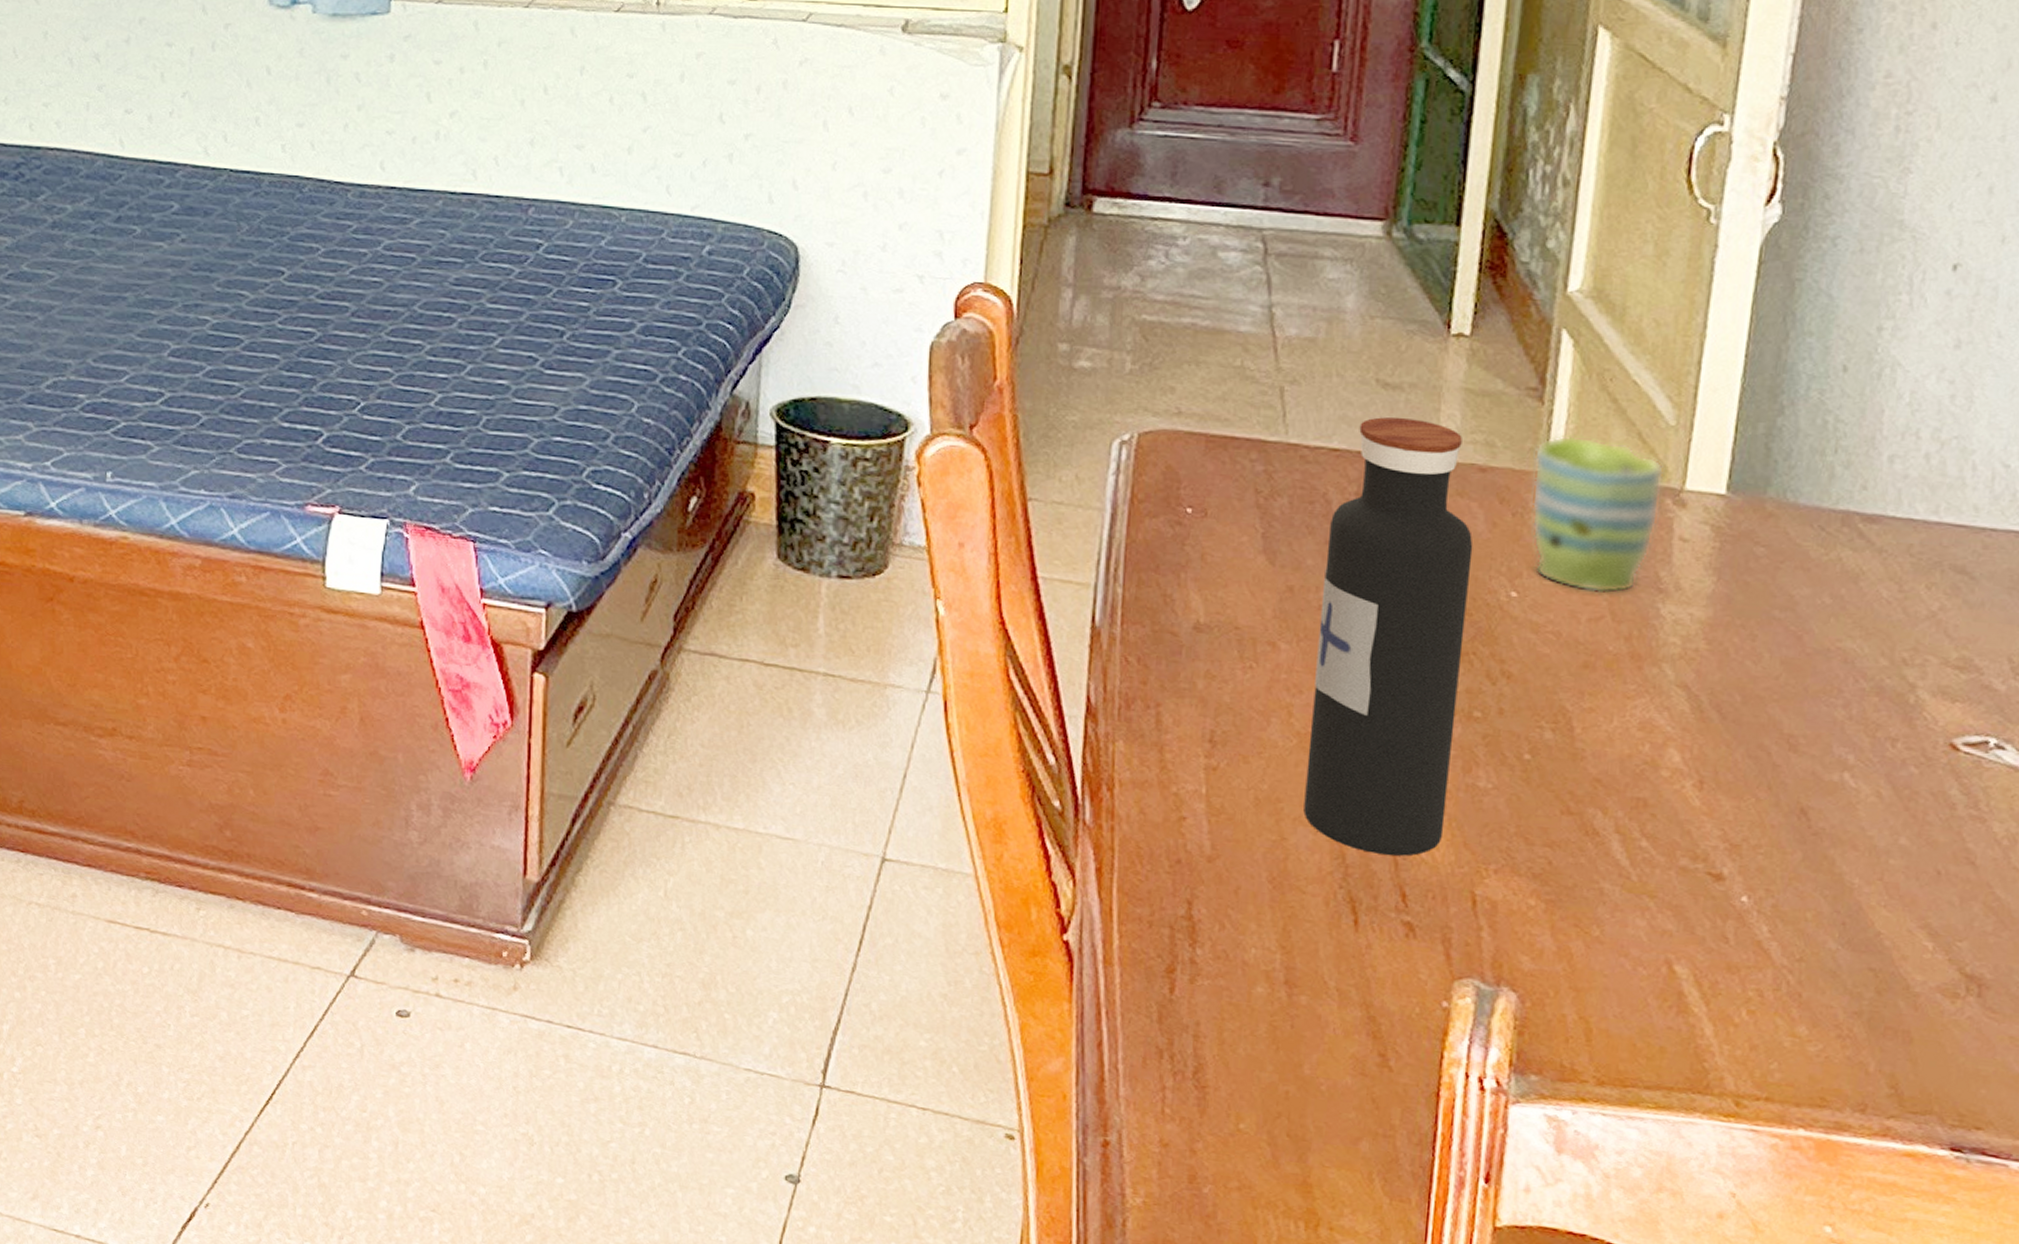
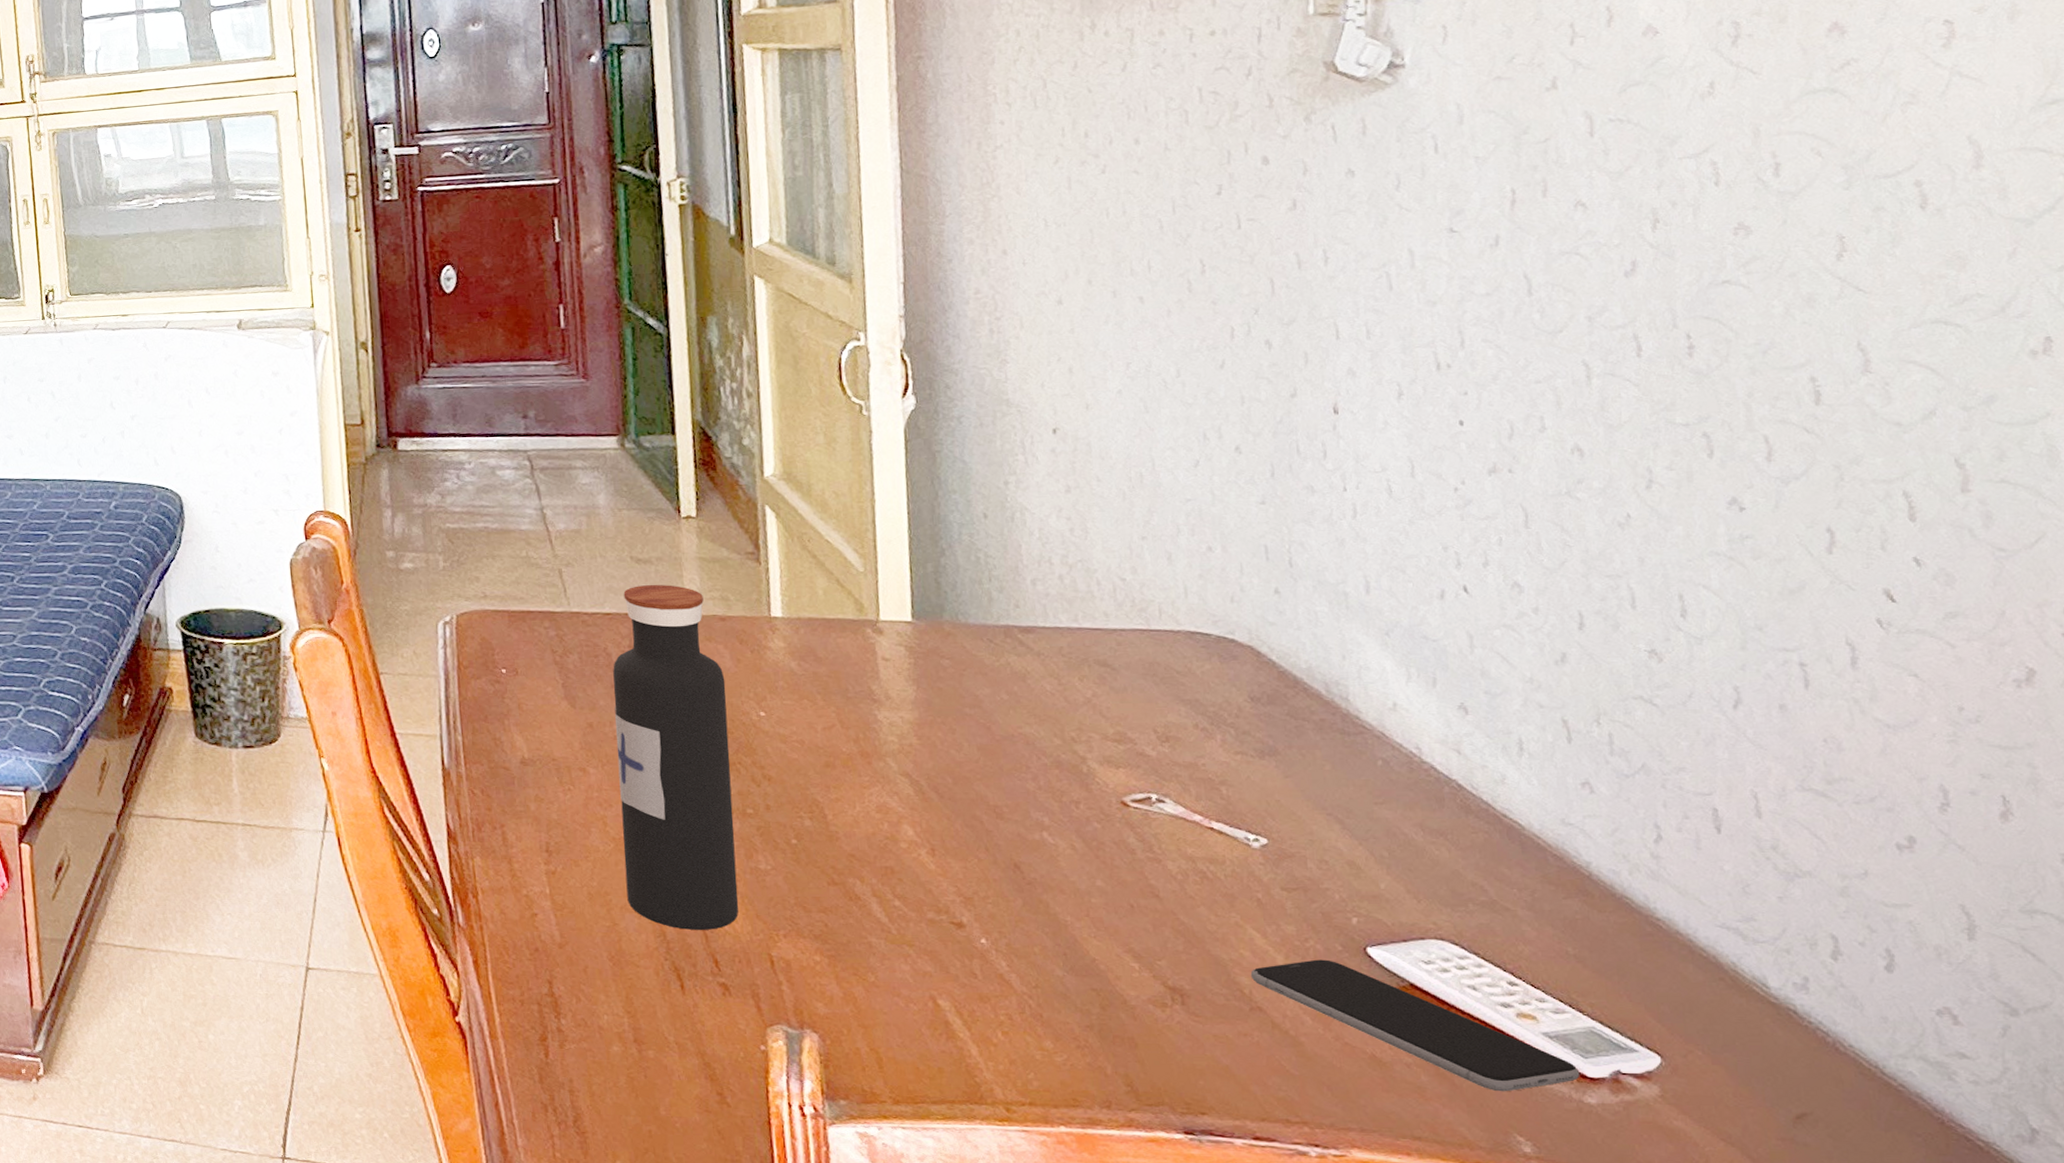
mug: present [1531,434,1665,594] -> none [759,586,864,707]

